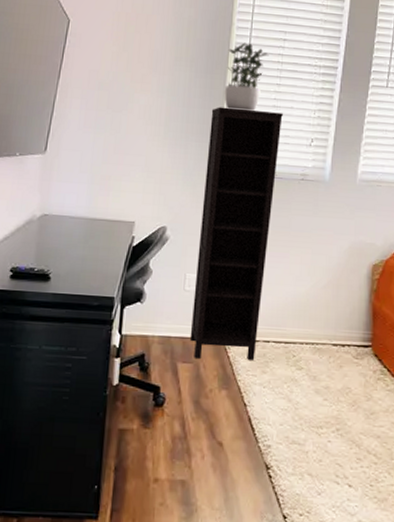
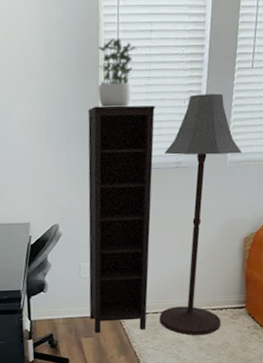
floor lamp: none [270,106,373,375] -> present [159,93,241,335]

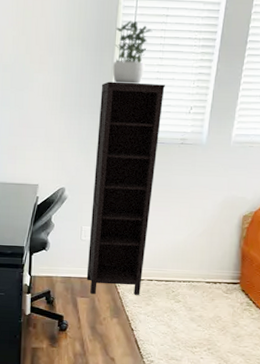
floor lamp: present [159,93,241,335] -> none [153,76,246,306]

